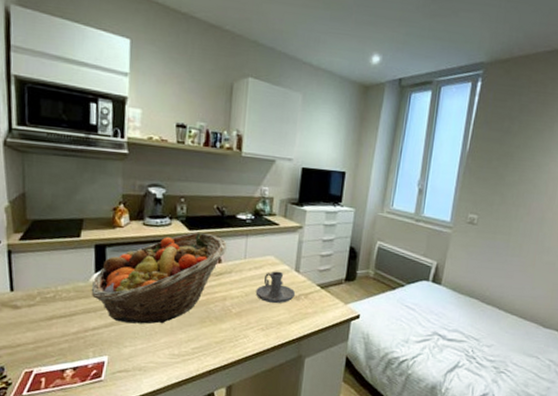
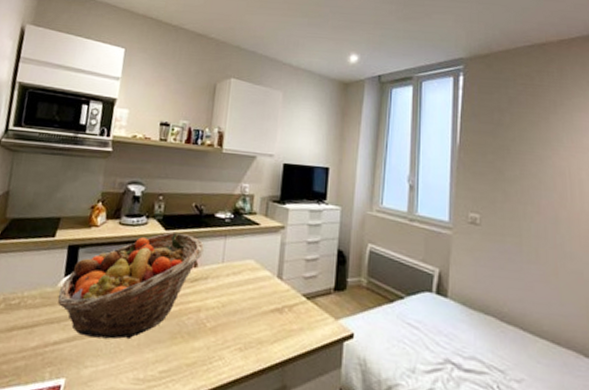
candle holder: present [255,271,296,304] -> none [233,277,279,318]

